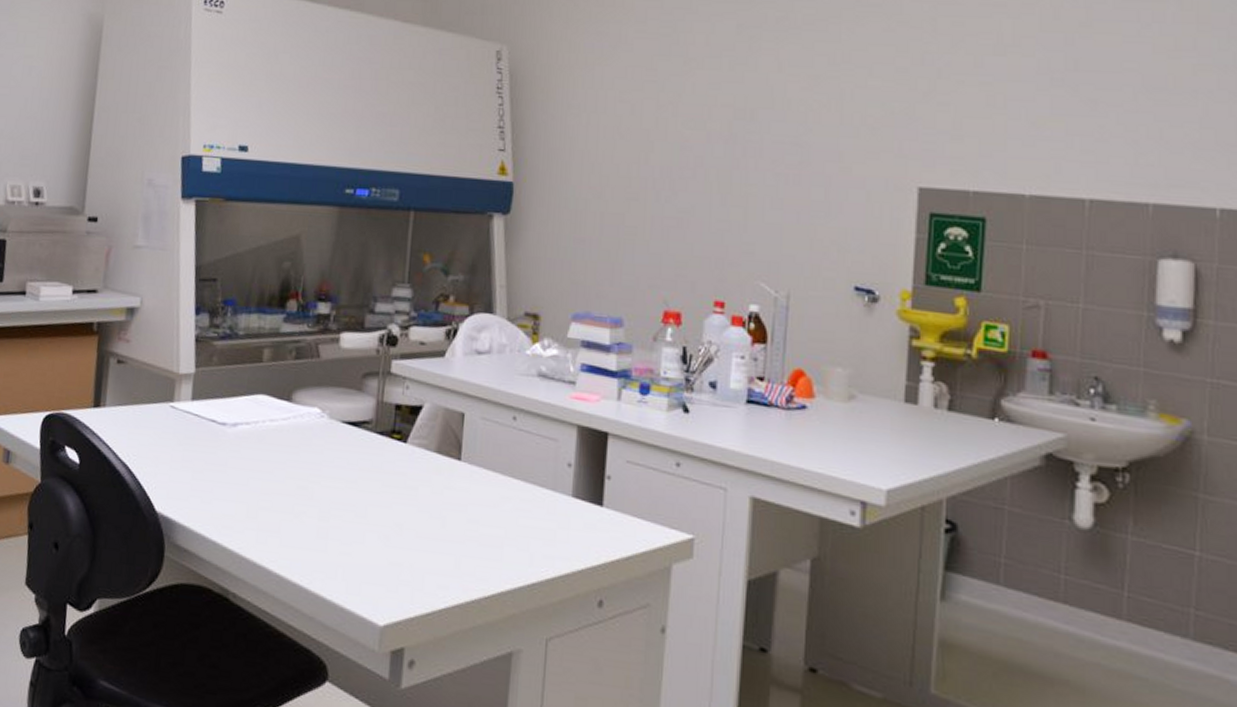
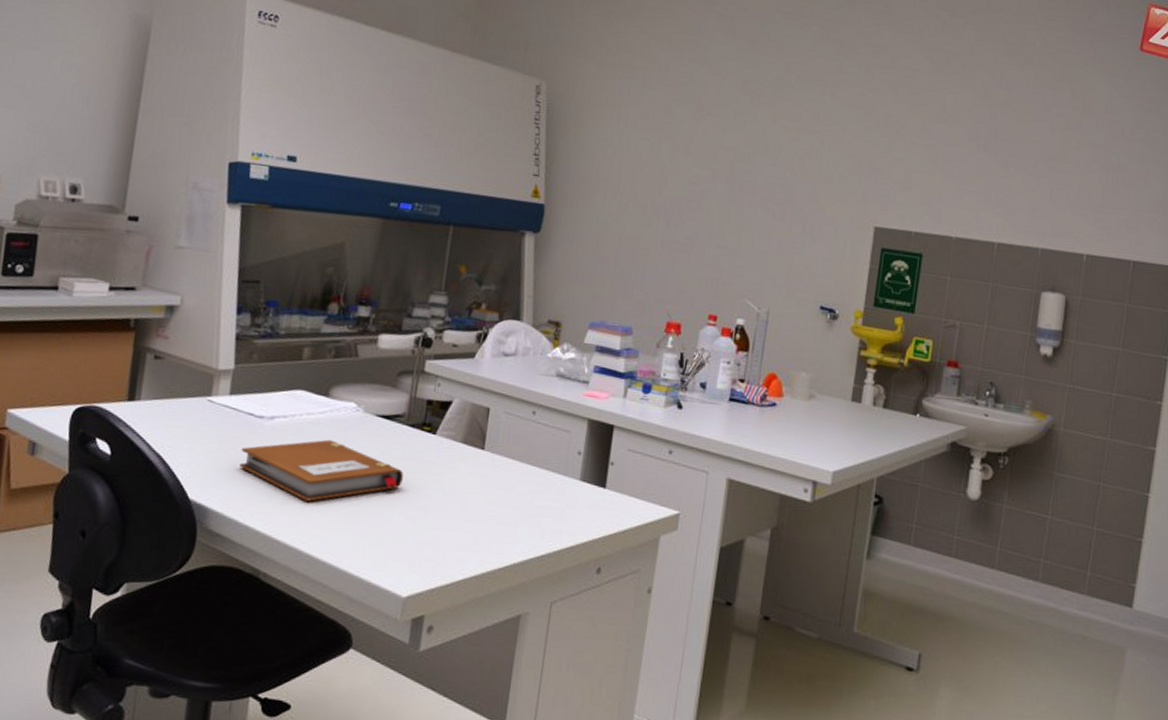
notebook: none [204,448,374,516] -> present [240,439,404,502]

